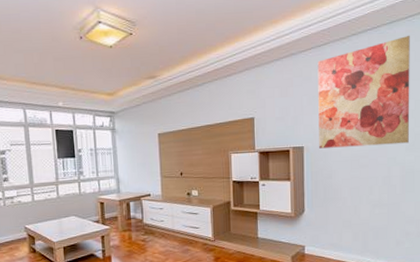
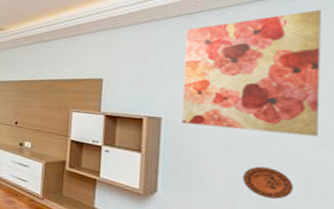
decorative plate: none [362,174,395,198] -> present [242,166,294,200]

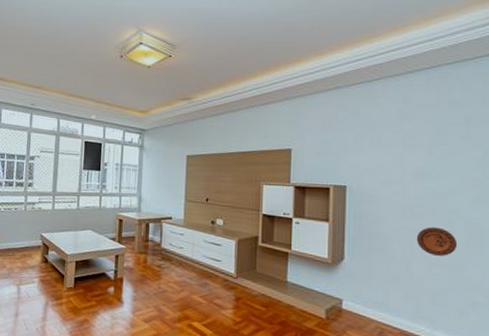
wall art: present [182,9,321,137] -> none [365,77,477,196]

